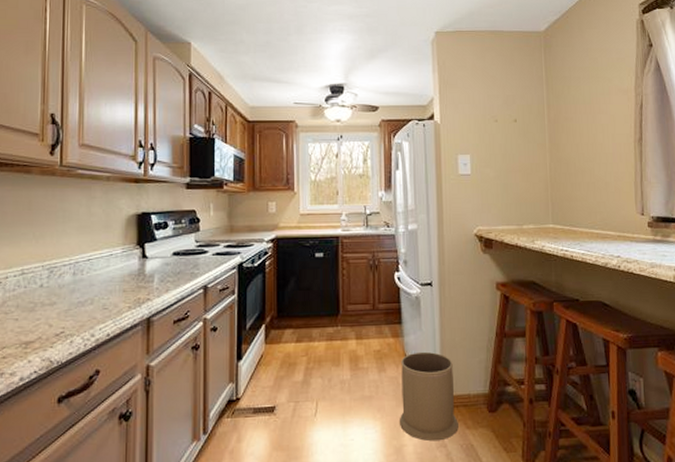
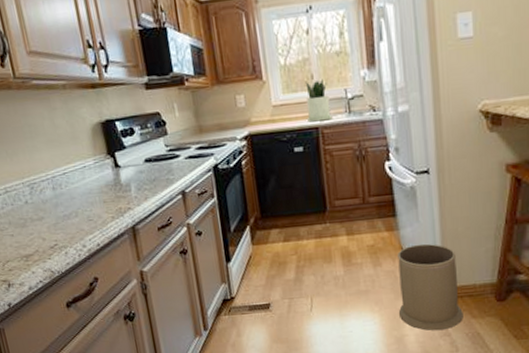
planter: none [329,195,352,232] -> present [305,79,333,122]

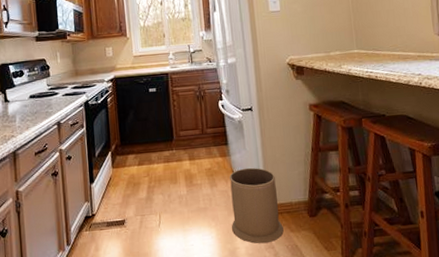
planter: present [305,79,333,122] -> none [159,37,179,69]

